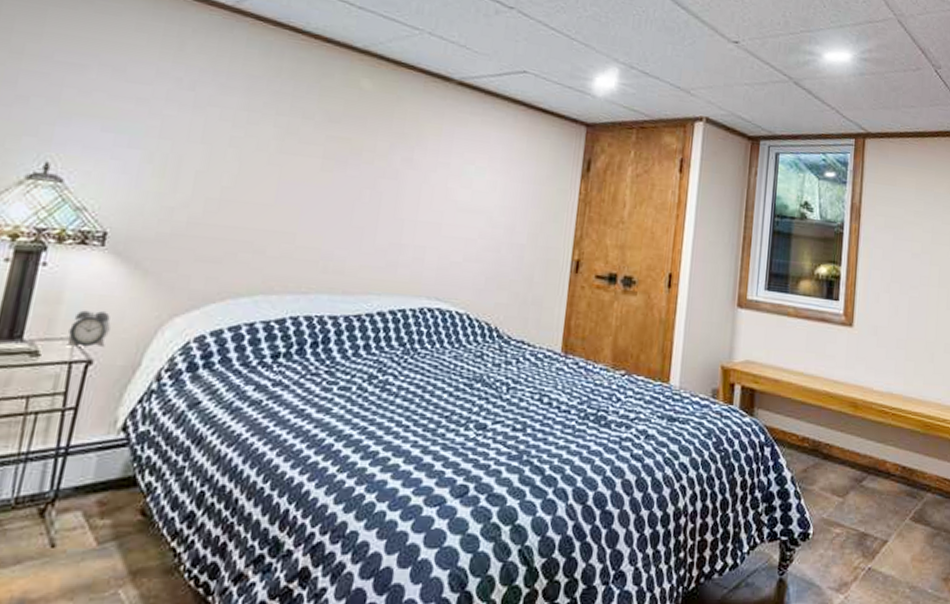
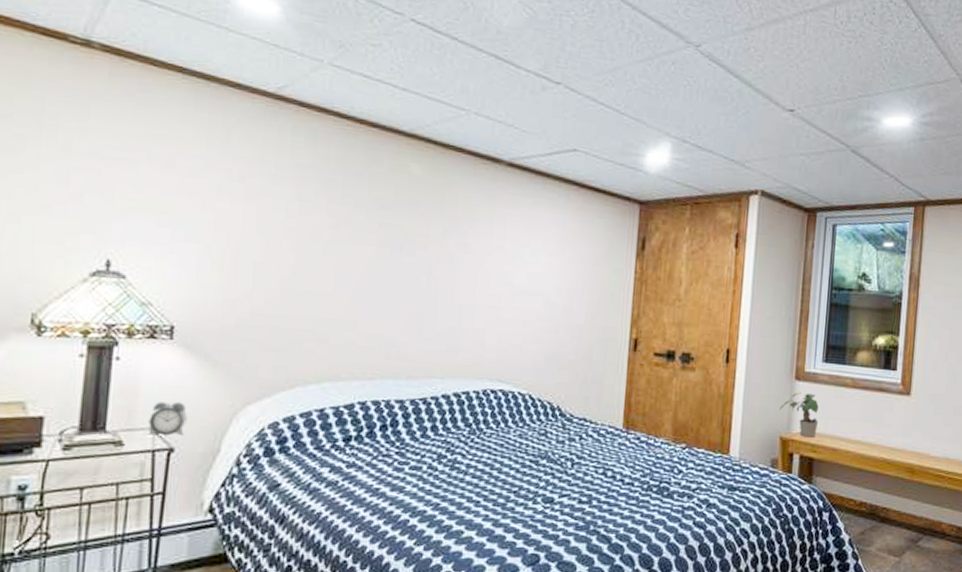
potted plant: none [720,320,761,368] -> present [779,392,819,437]

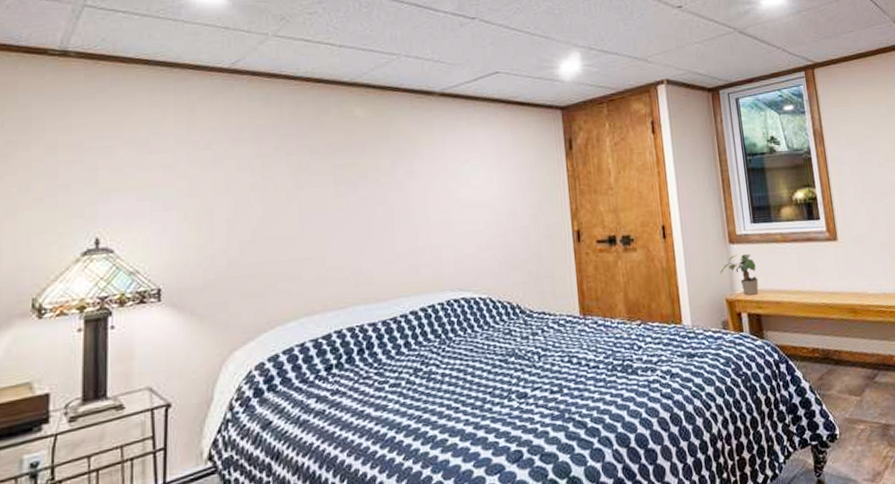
alarm clock: present [148,401,187,437] -> none [145,359,180,397]

